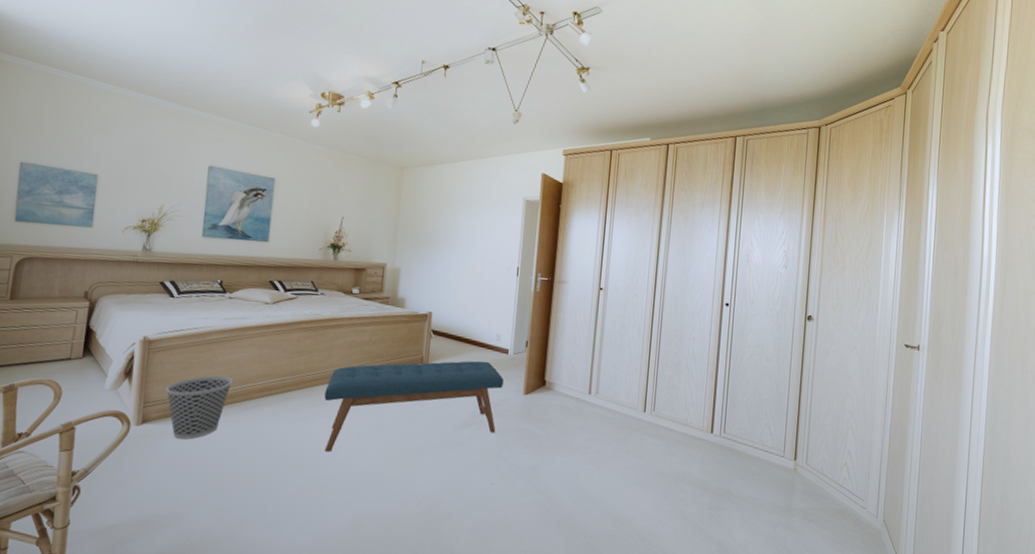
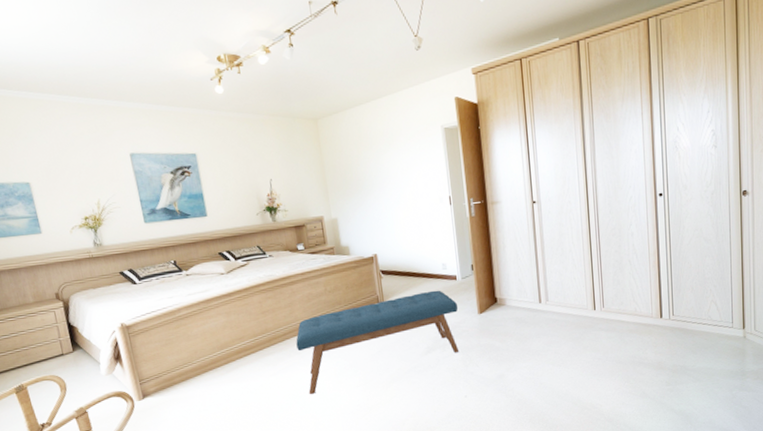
wastebasket: present [165,375,233,440] -> none [154,345,212,406]

